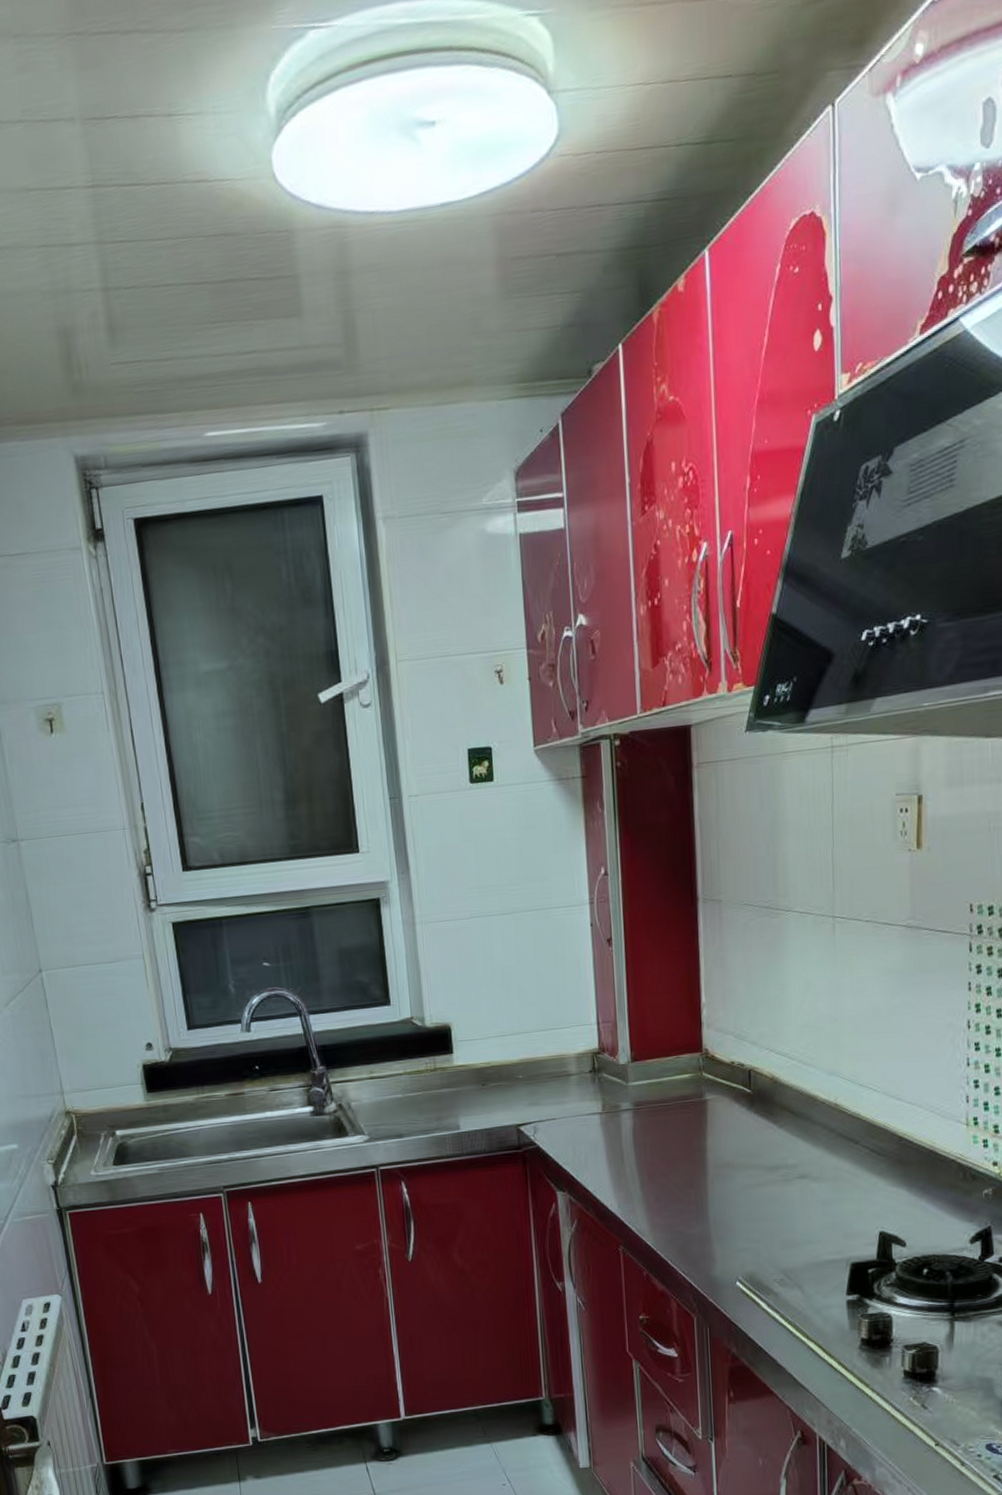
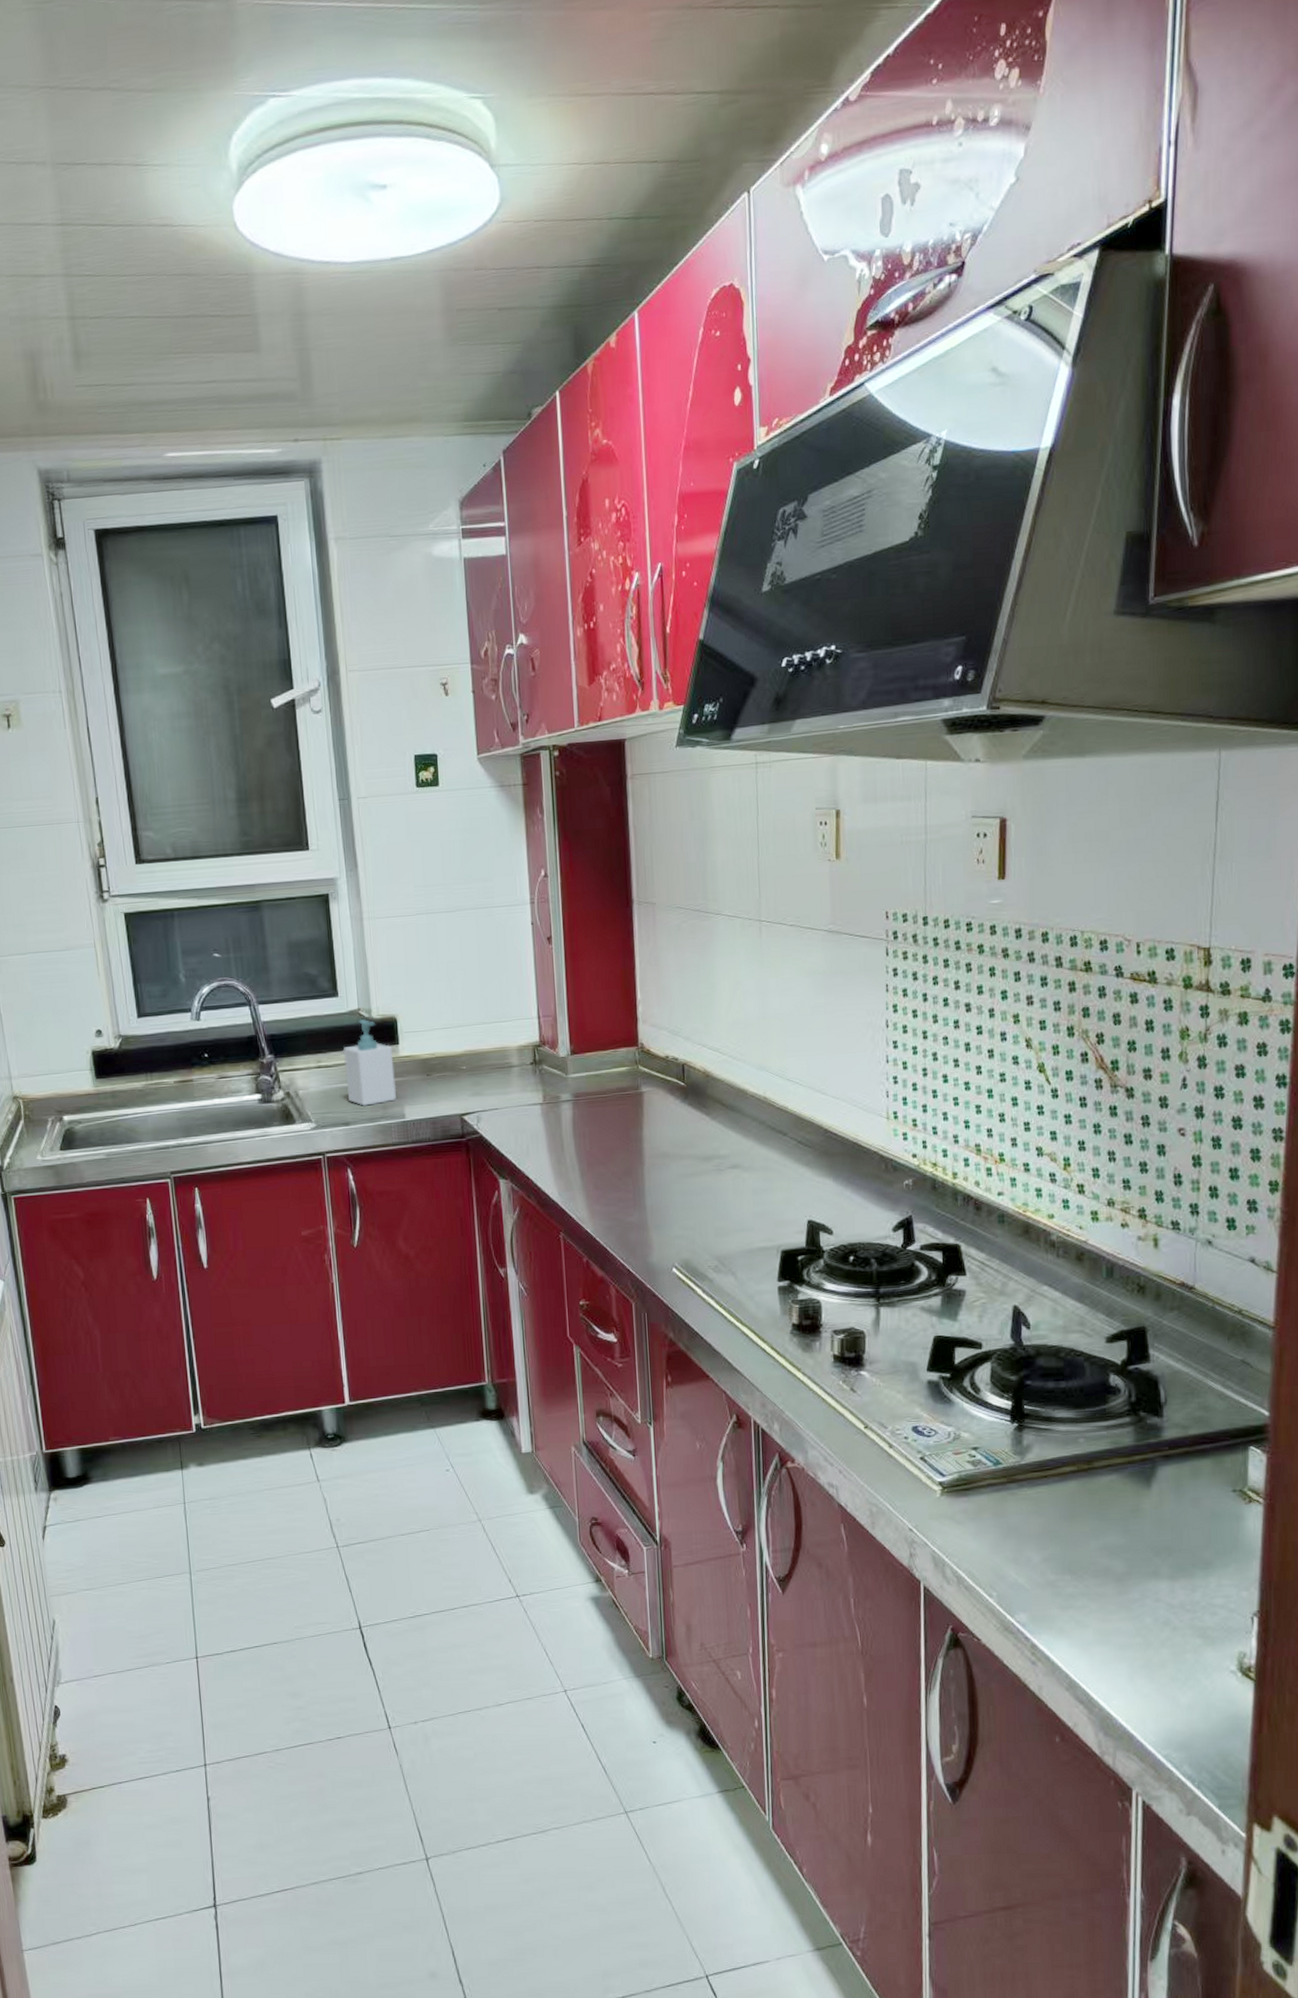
soap bottle: none [395,1027,451,1118] -> present [342,1018,397,1106]

